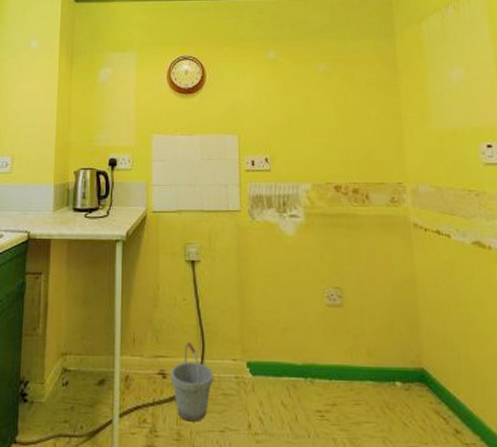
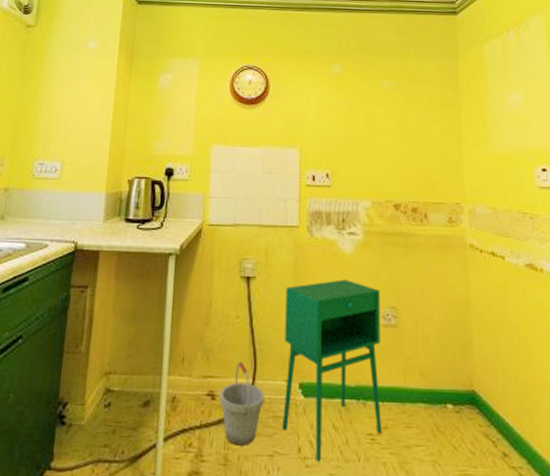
storage cabinet: none [230,261,330,437] -> present [283,279,382,461]

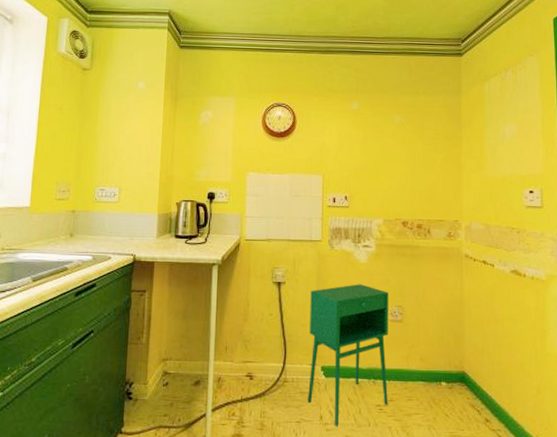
bucket: present [220,362,264,446] -> none [256,350,293,415]

